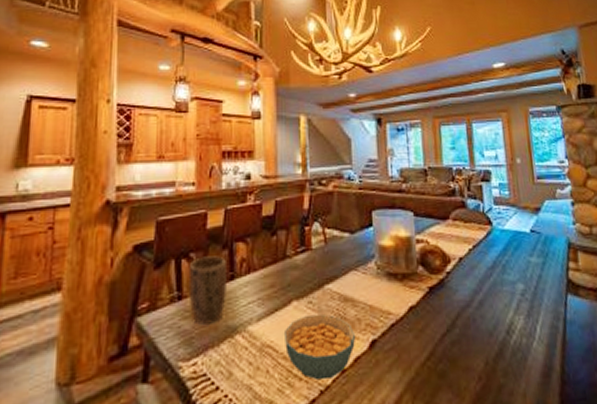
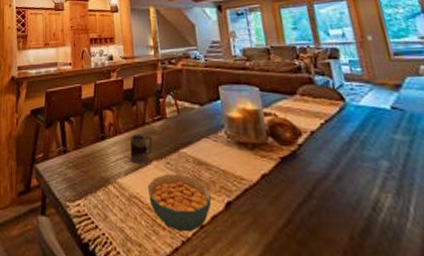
plant pot: present [188,255,226,325] -> none [70,120,99,174]
mug: none [265,270,294,307] -> present [130,135,153,164]

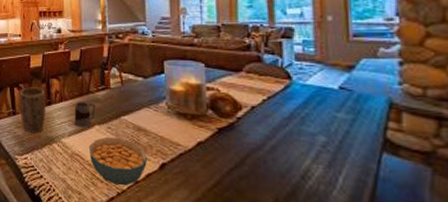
plant pot: none [70,120,99,174] -> present [19,87,46,134]

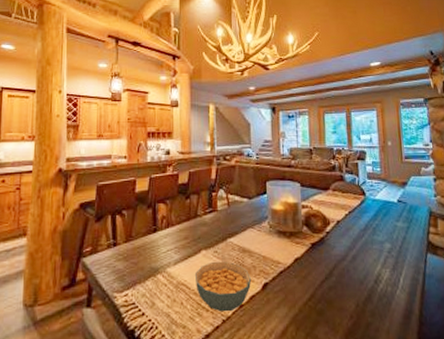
plant pot: present [19,87,46,134] -> none [121,213,150,266]
mug: present [74,102,96,128] -> none [181,226,203,254]

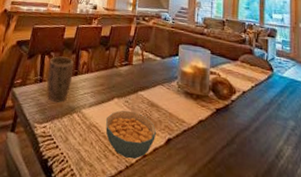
plant pot: none [121,213,150,266] -> present [46,56,74,103]

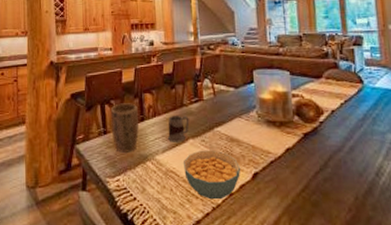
mug: none [96,74,118,100] -> present [168,116,190,142]

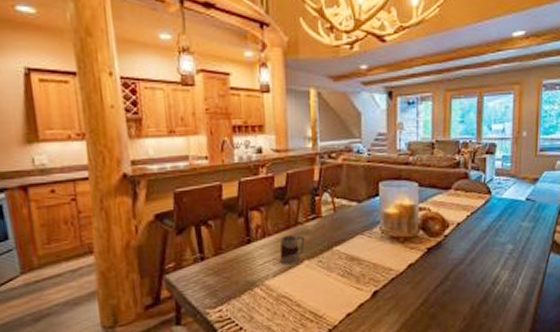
plant pot: present [110,103,139,153] -> none [208,223,245,280]
cereal bowl: present [184,150,240,200] -> none [298,270,359,322]

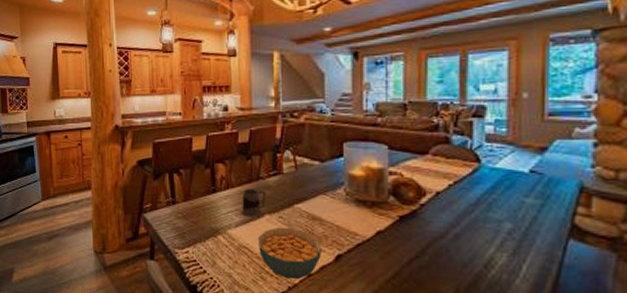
cereal bowl: none [298,270,359,322] -> present [258,227,321,280]

